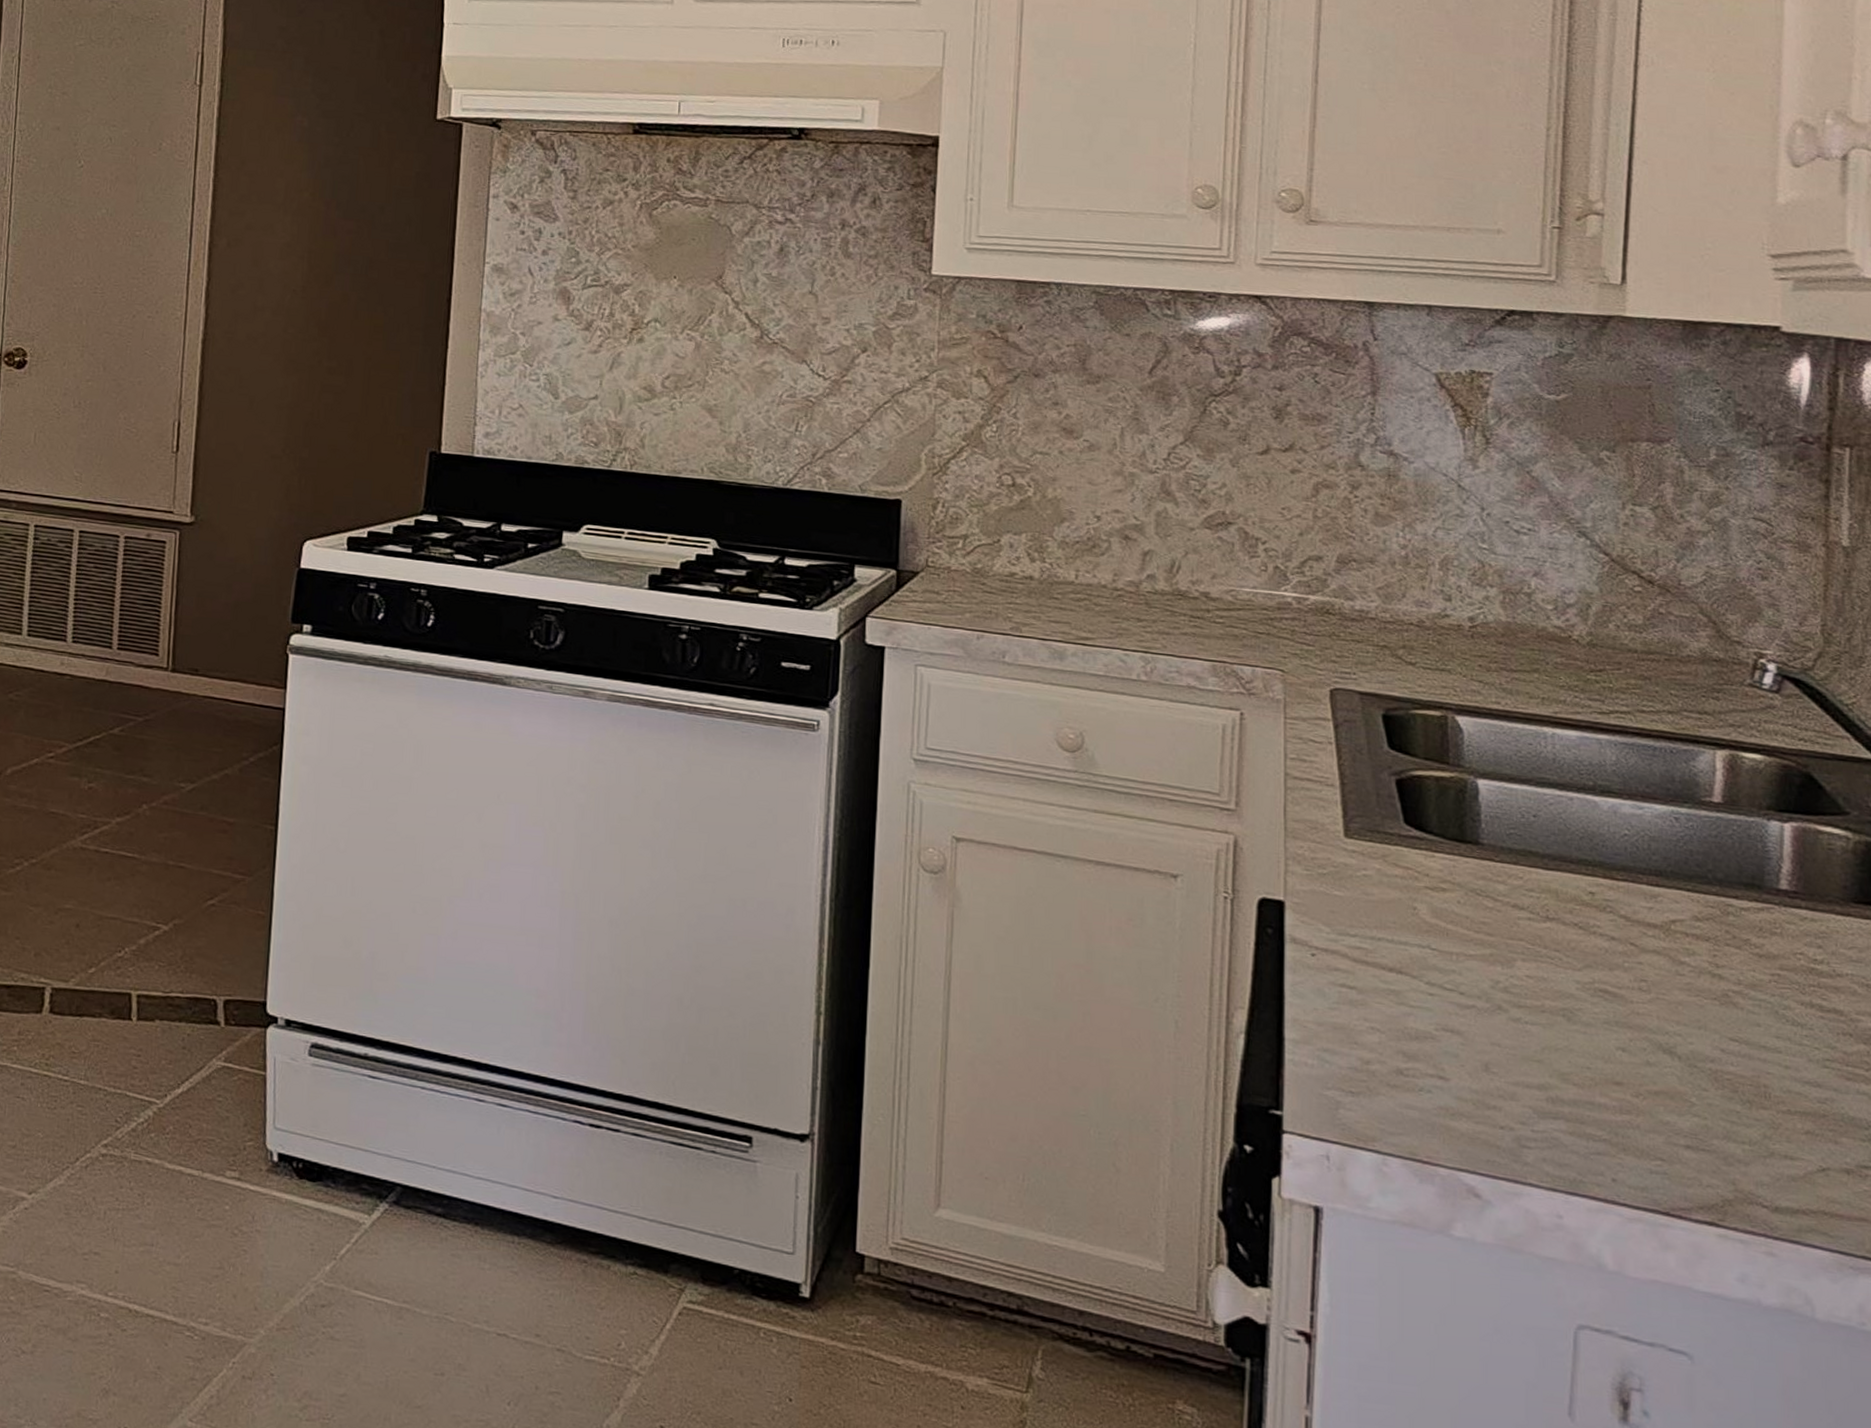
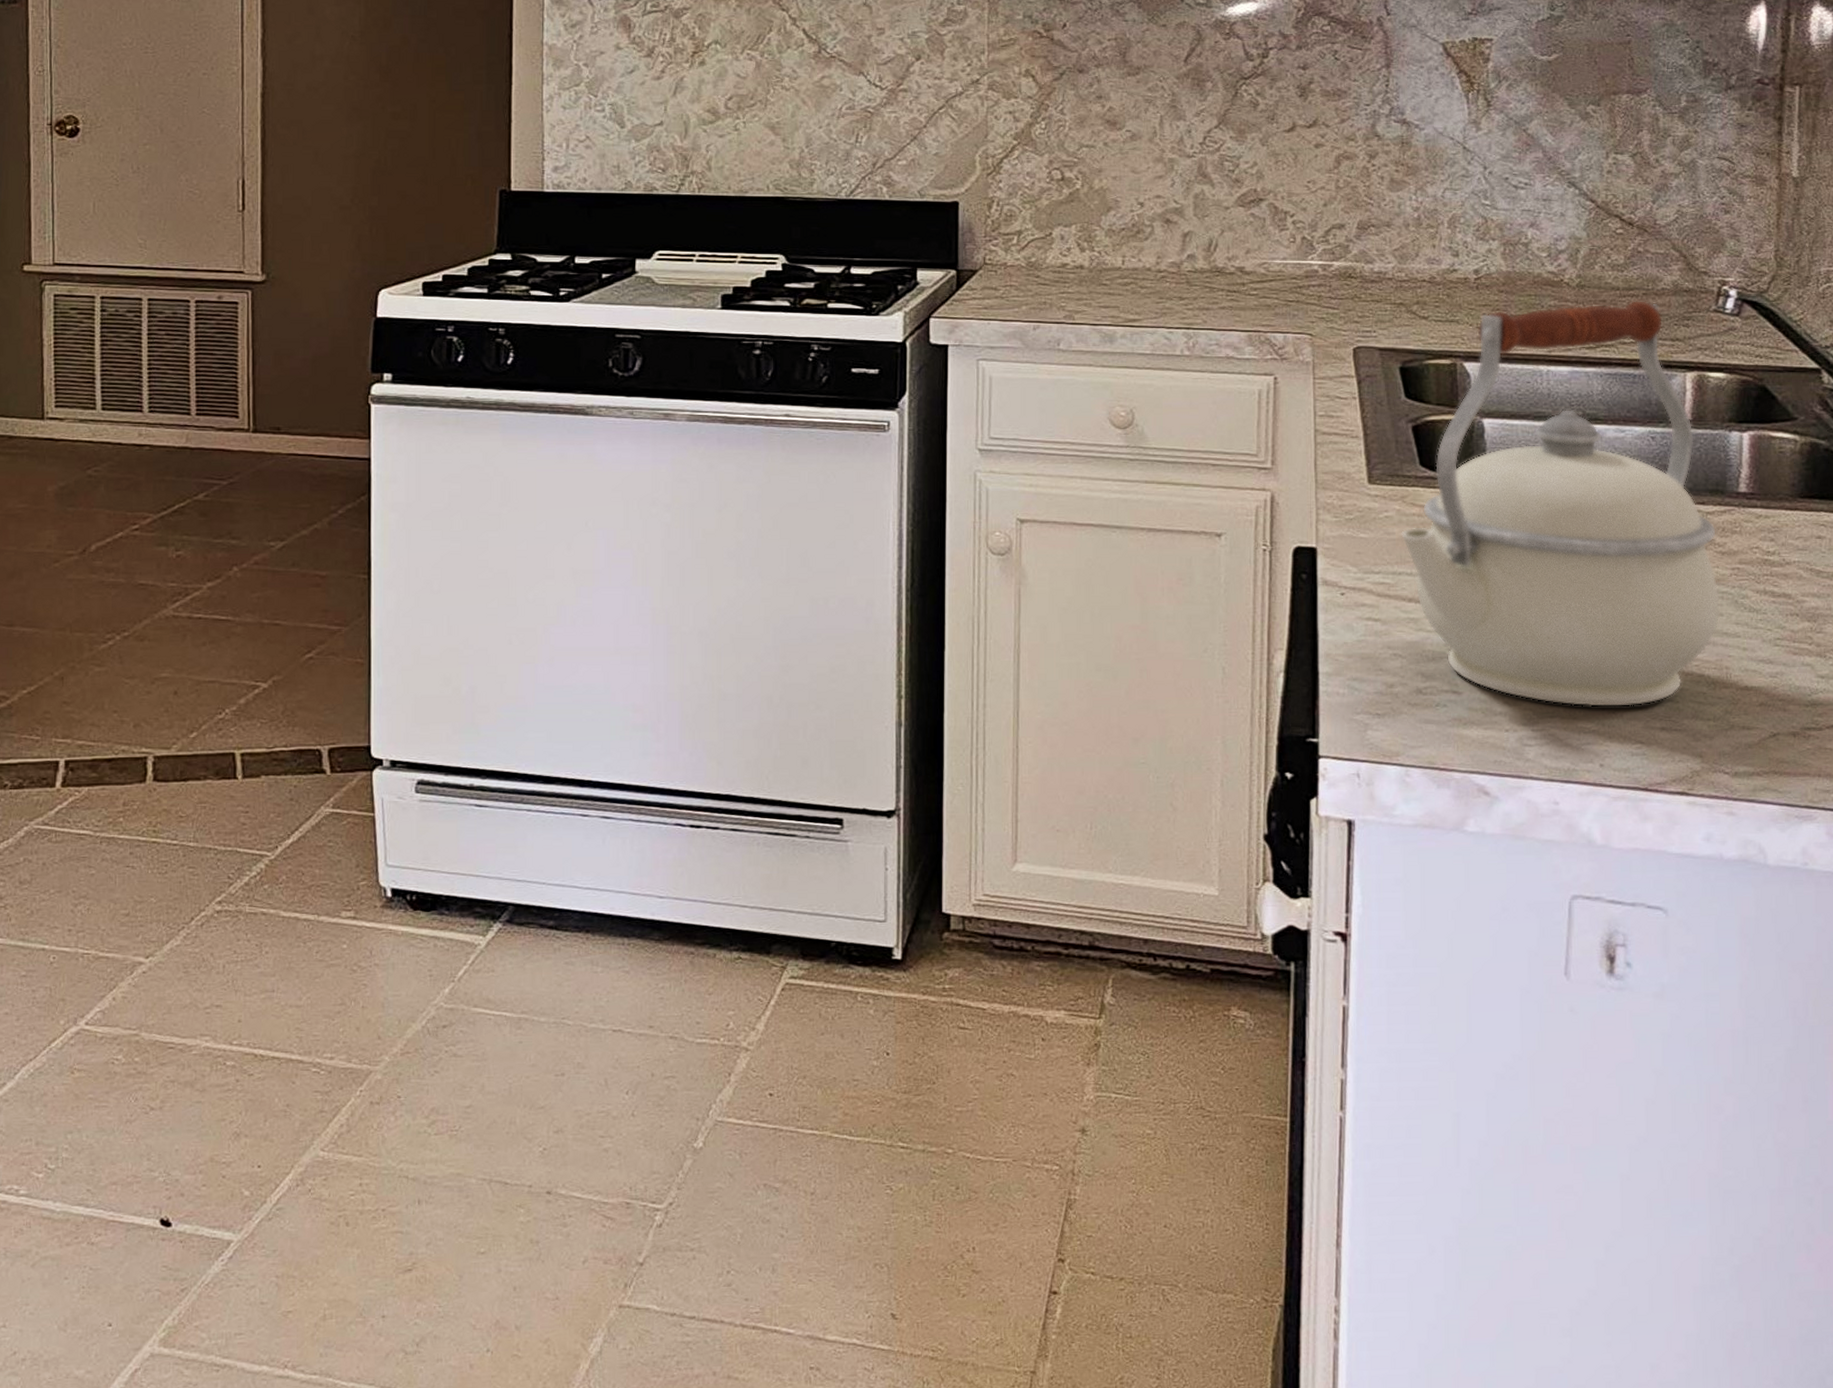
kettle: none [1381,663,1758,1118] -> present [1401,300,1721,708]

